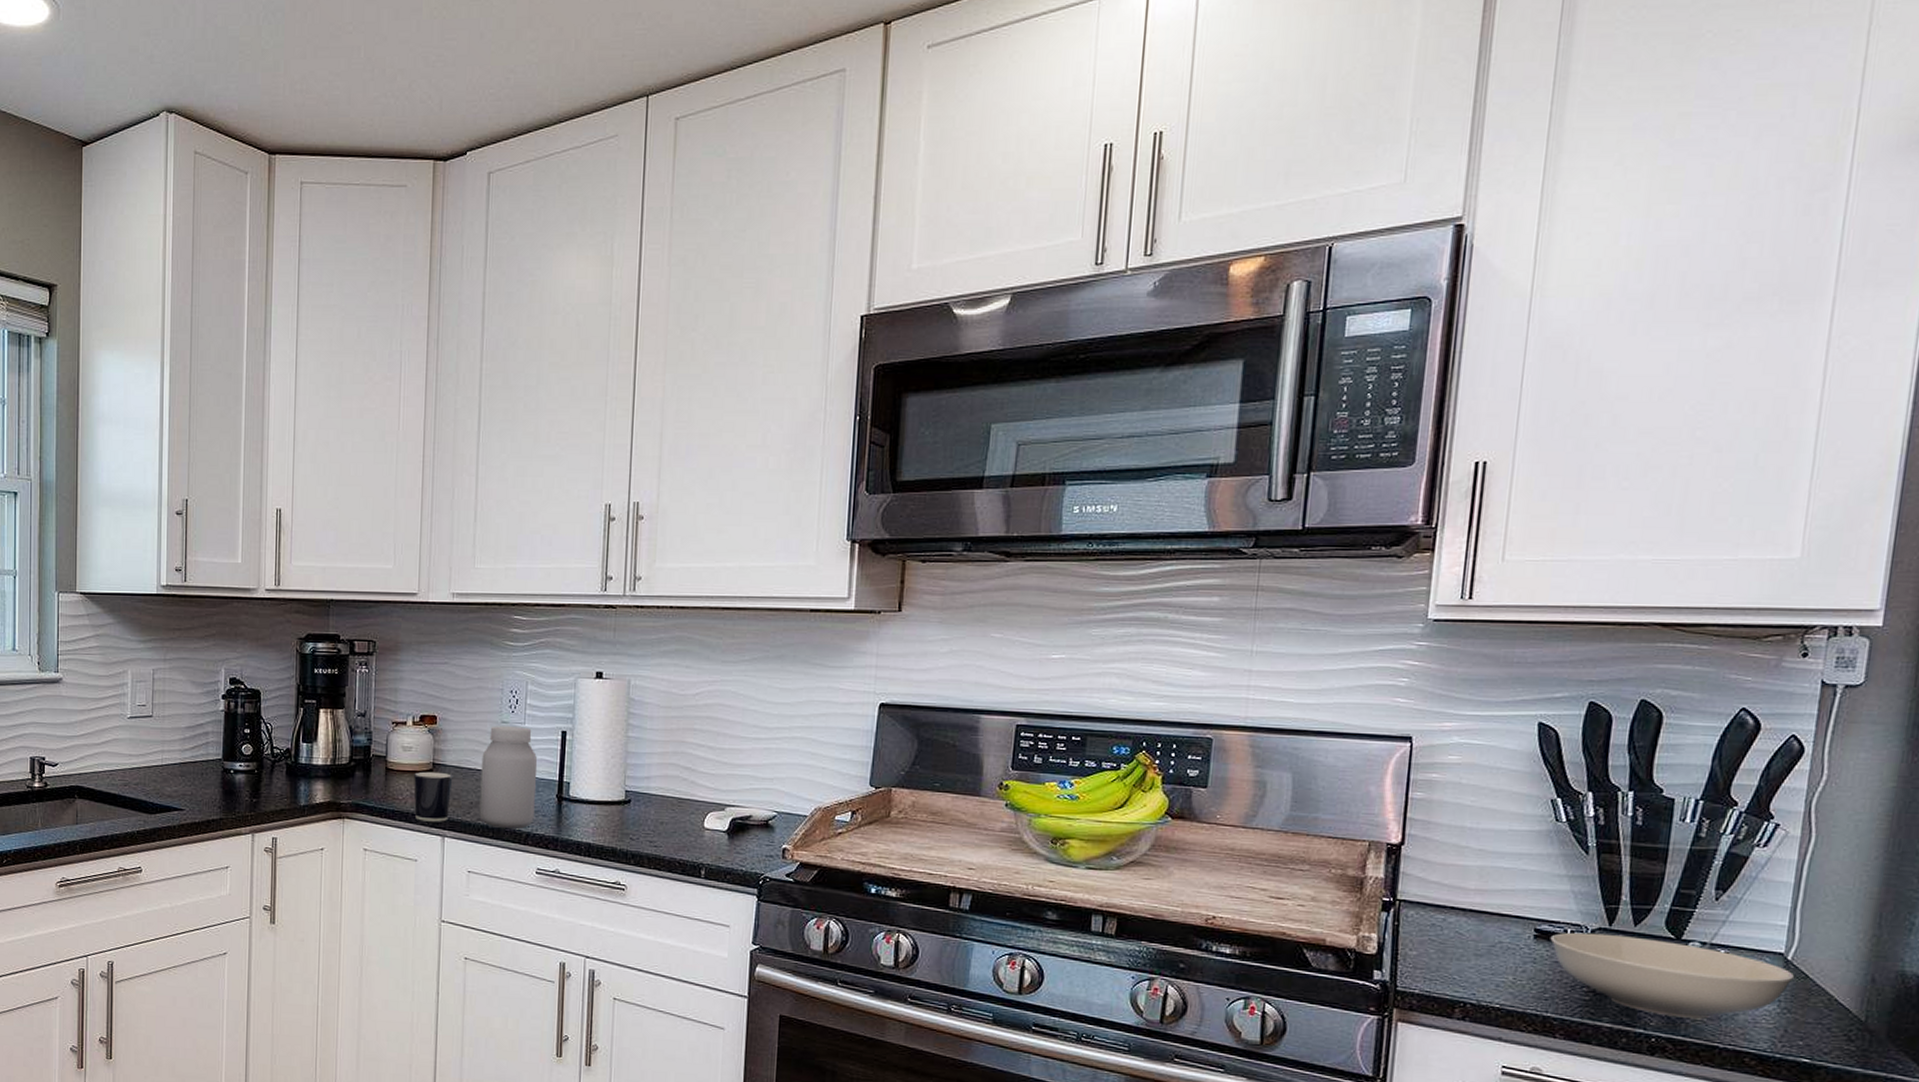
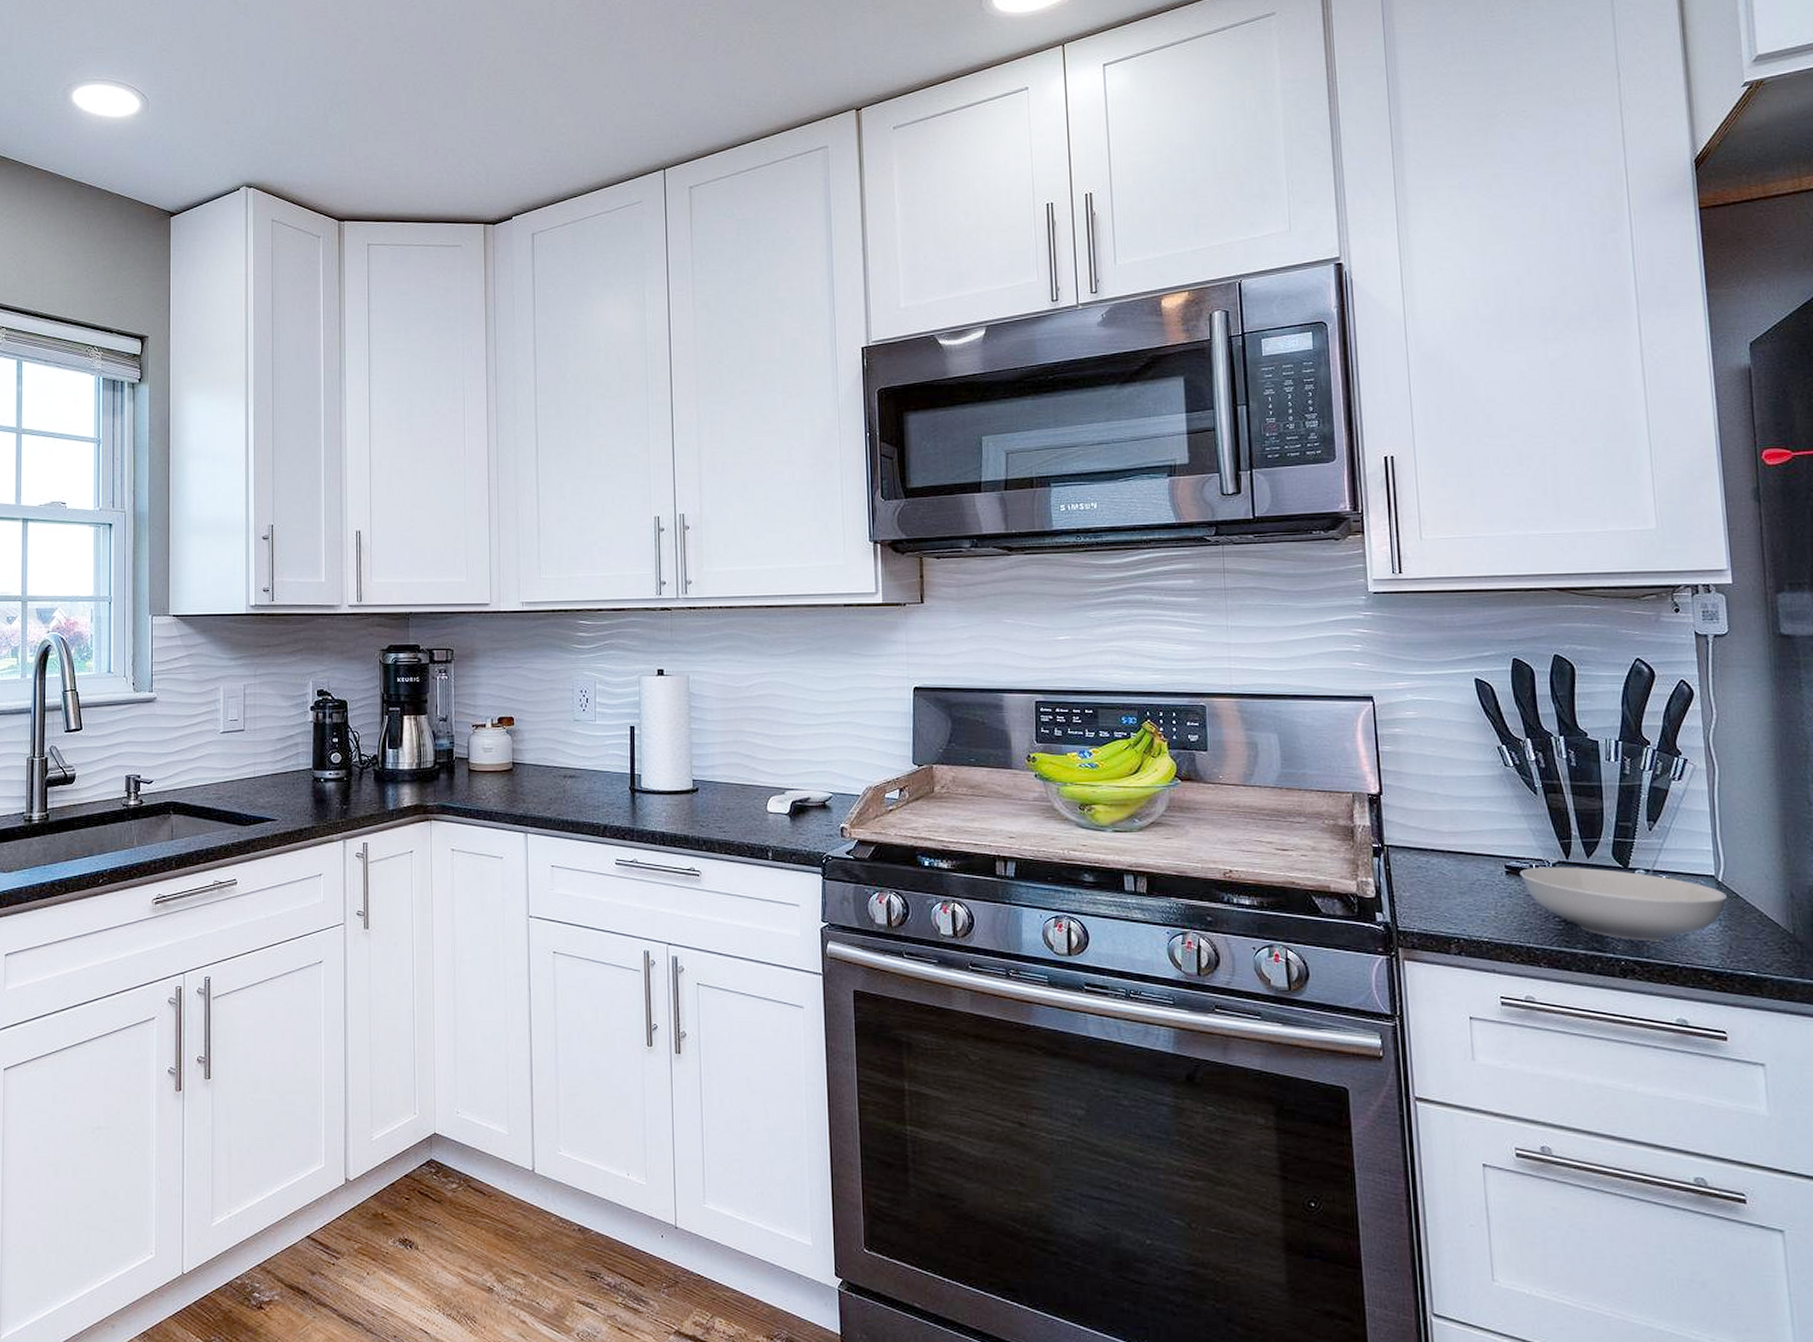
mug: present [414,771,453,822] -> none [495,770,532,819]
jar: present [479,726,538,829] -> none [558,724,610,823]

